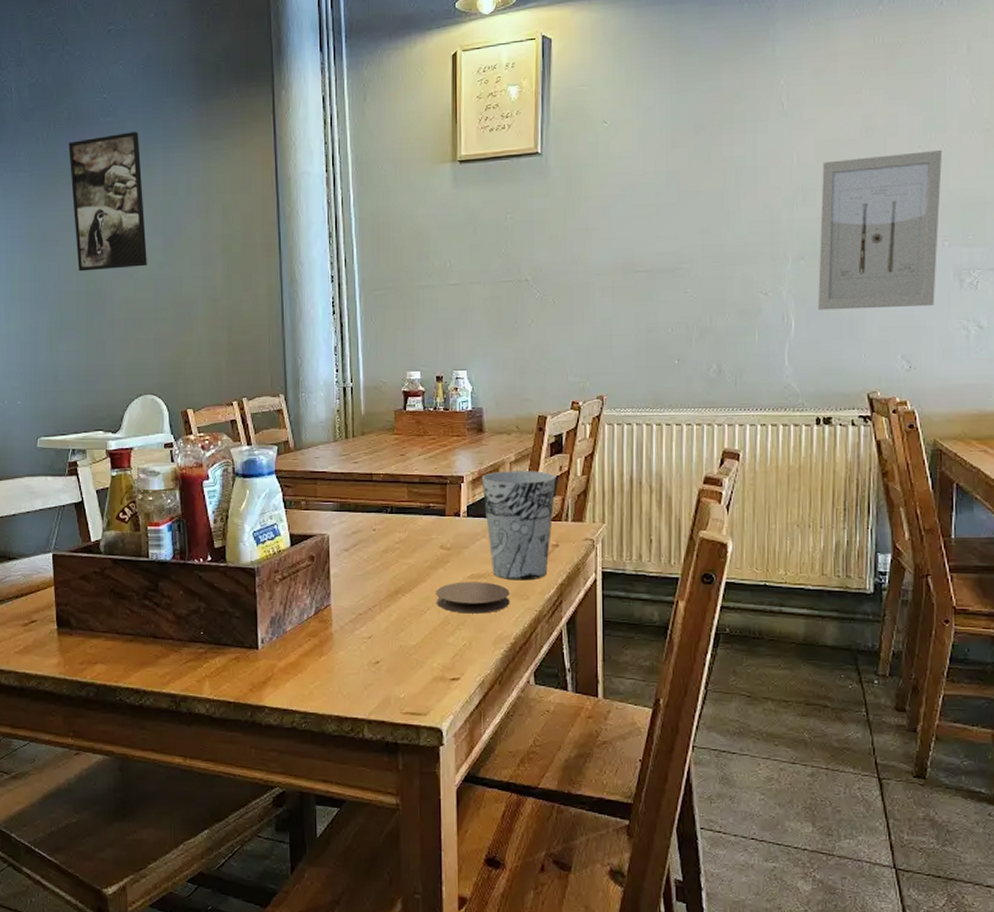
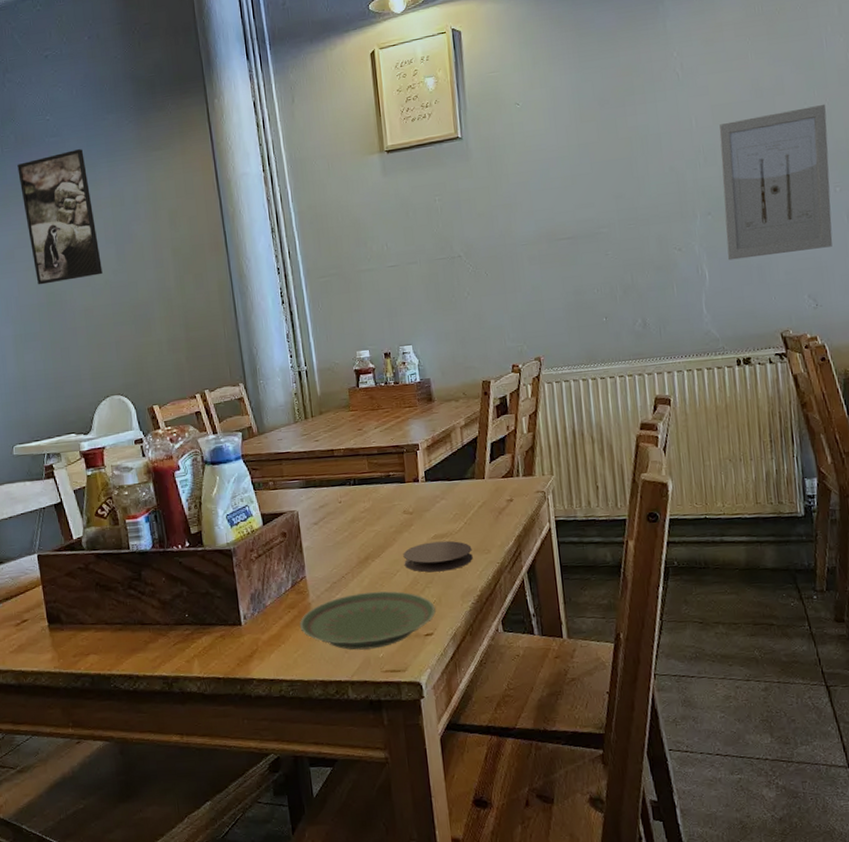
plate: none [319,627,465,688] -> present [299,591,436,650]
cup: present [481,470,556,581] -> none [435,432,505,537]

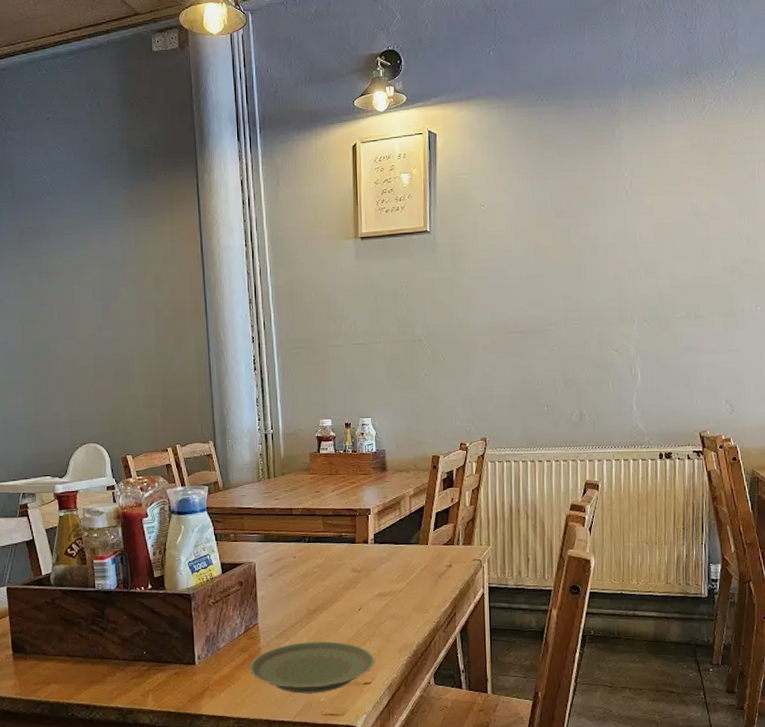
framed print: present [17,149,103,285] -> none [13,209,87,334]
coaster: present [403,540,473,573] -> none [349,599,412,627]
wall art: present [719,105,833,261] -> none [658,232,754,364]

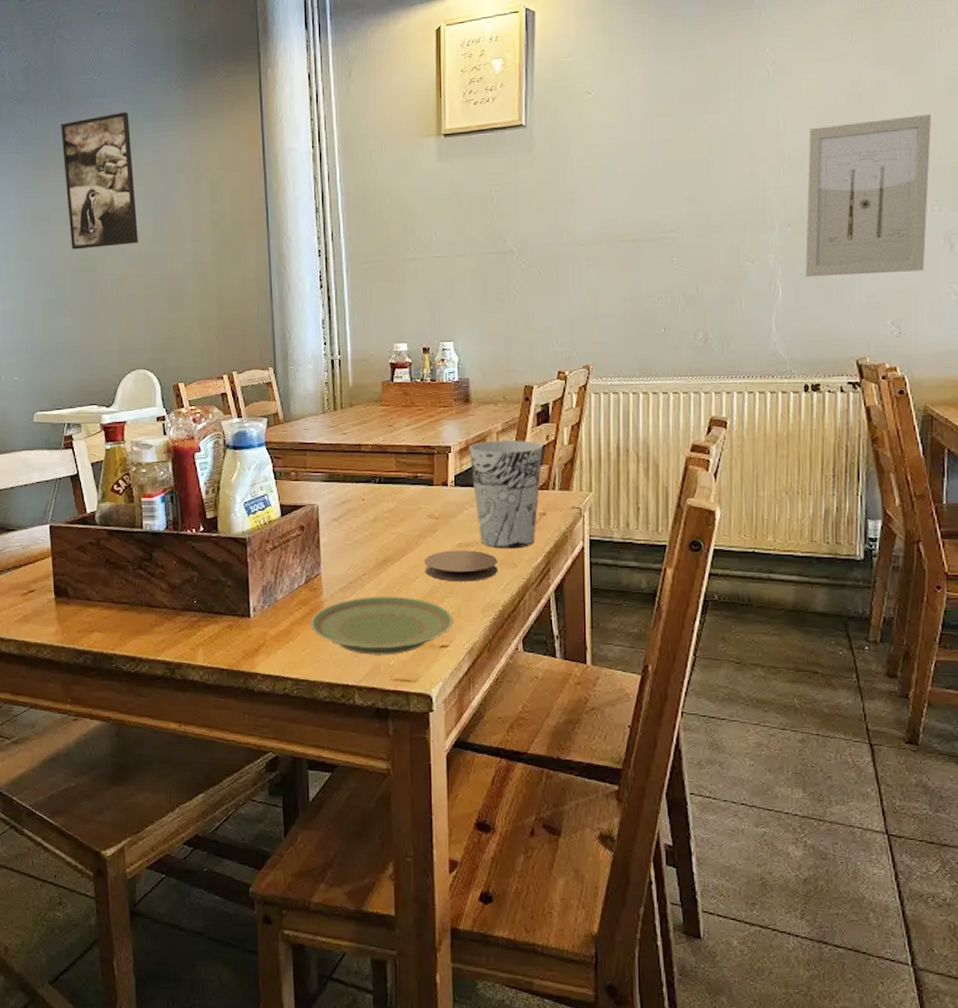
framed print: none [13,209,87,334] -> present [61,112,138,250]
coaster: none [349,599,412,627] -> present [424,550,498,582]
cup: none [385,502,449,597] -> present [468,440,543,549]
wall art: none [658,232,754,364] -> present [805,114,932,277]

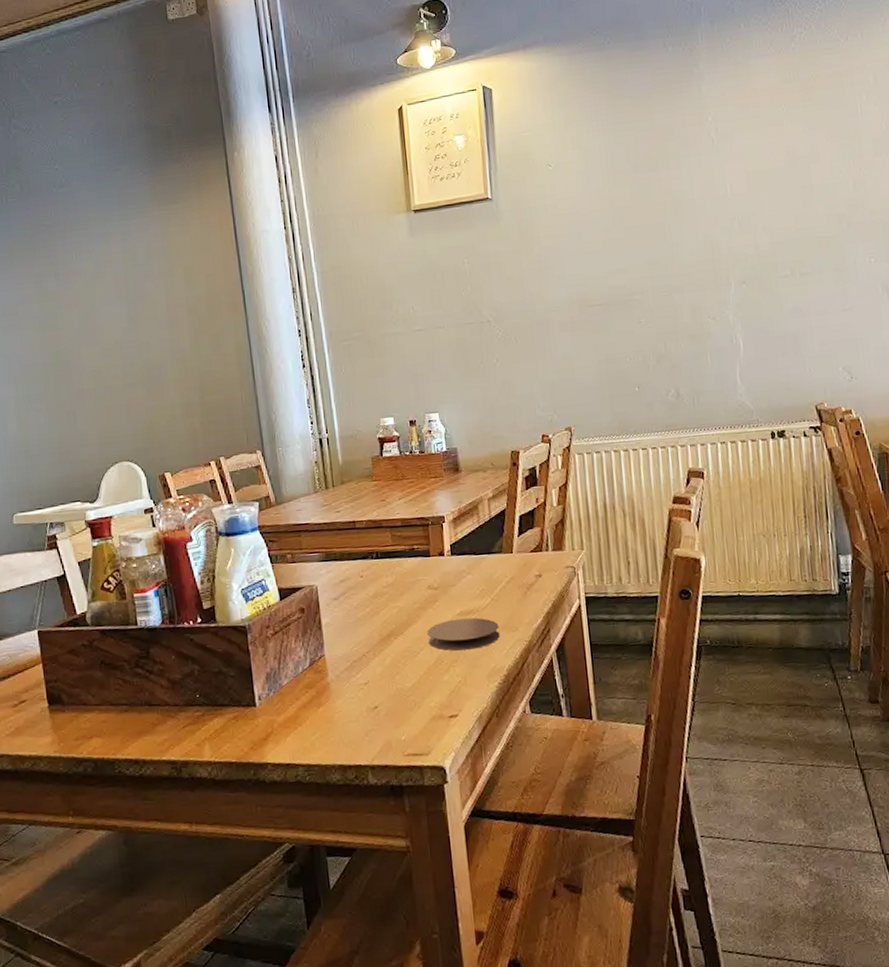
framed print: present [61,112,138,250] -> none [23,201,113,344]
plate: present [309,595,453,655] -> none [317,670,461,733]
cup: present [468,440,543,549] -> none [461,504,534,614]
wall art: present [805,114,932,277] -> none [754,174,867,331]

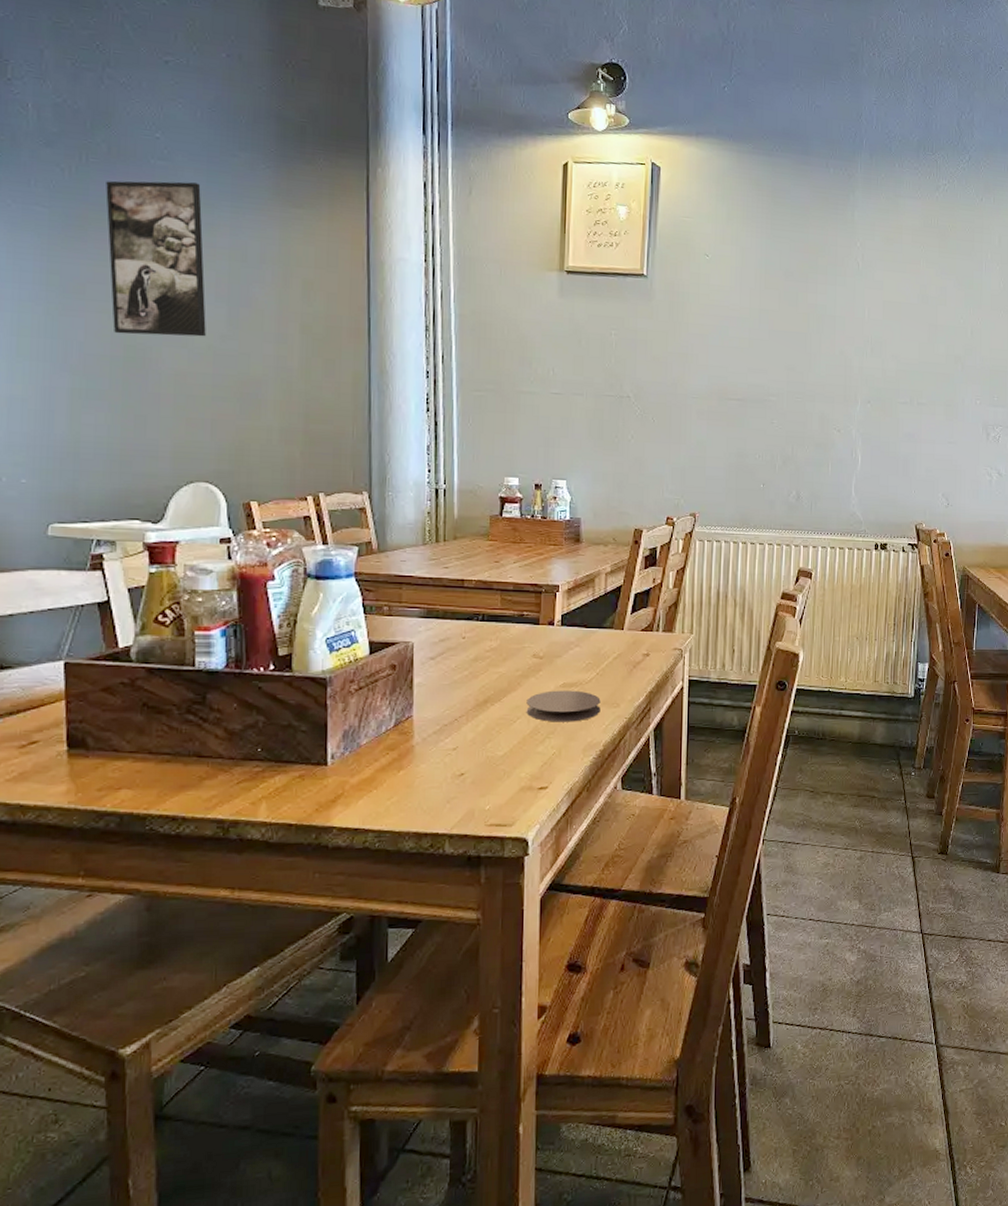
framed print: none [23,201,113,344] -> present [106,180,206,337]

